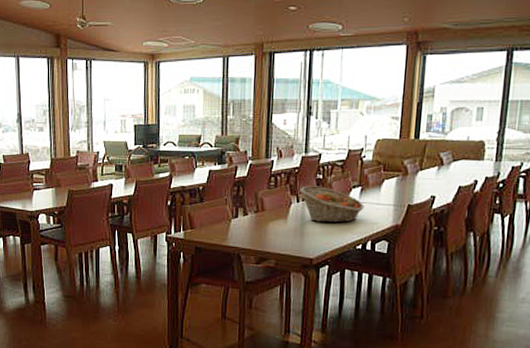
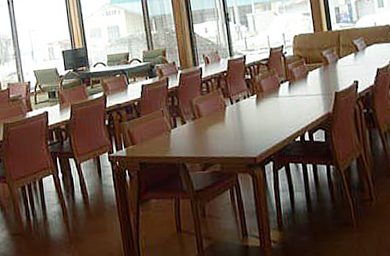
fruit basket: present [300,185,364,223] -> none [231,86,295,121]

